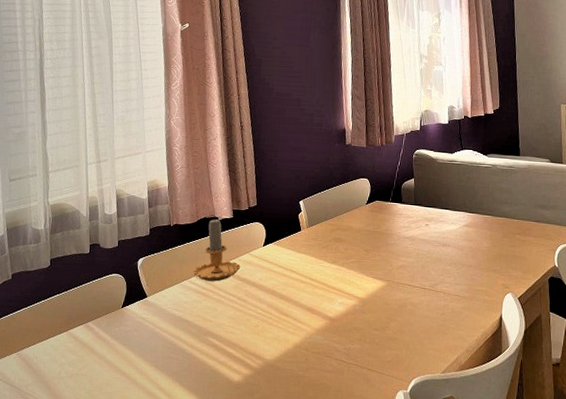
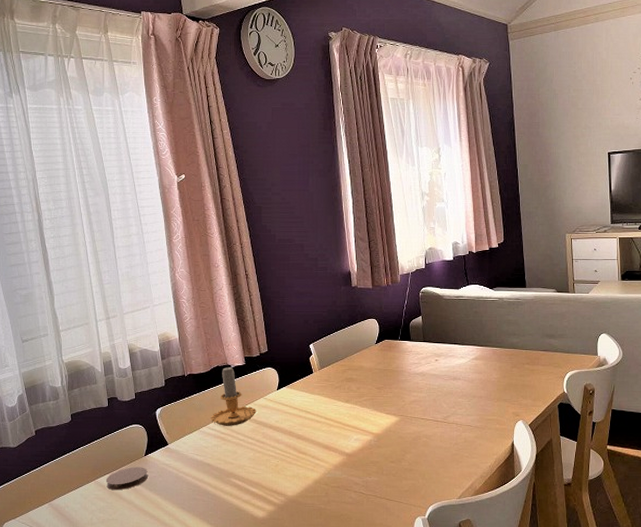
coaster: none [78,319,124,343] -> present [105,467,149,491]

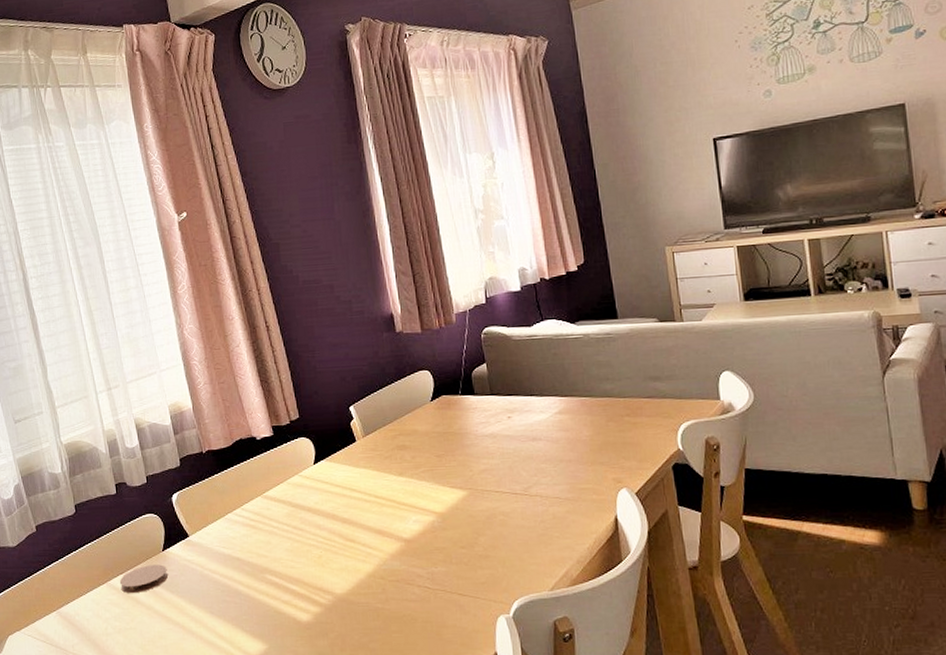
candle: present [211,365,256,426] -> none [237,437,291,511]

